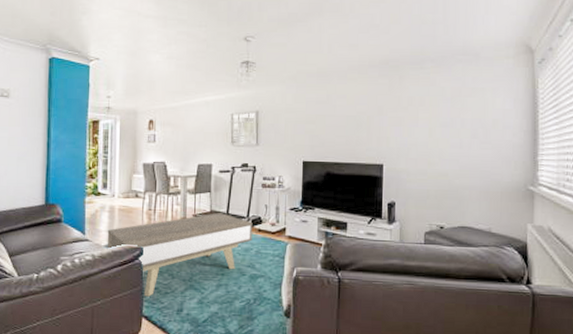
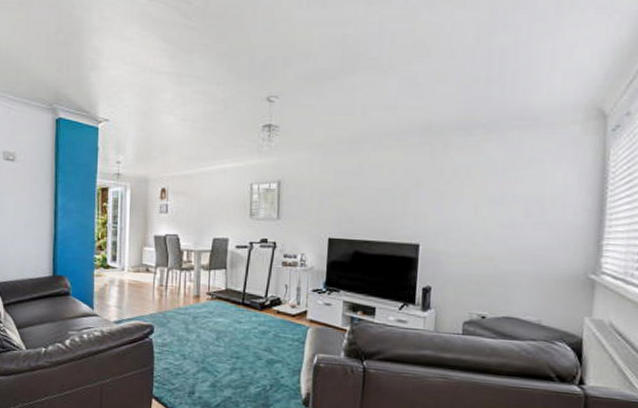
coffee table: present [107,213,253,297] -> none [116,291,271,377]

